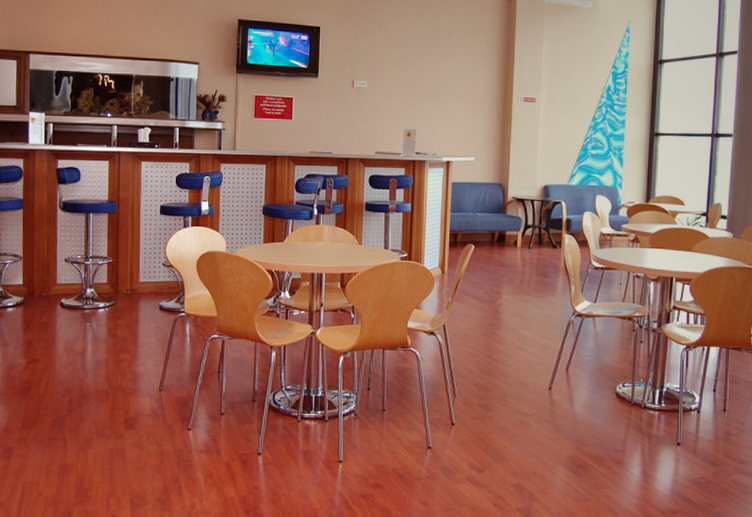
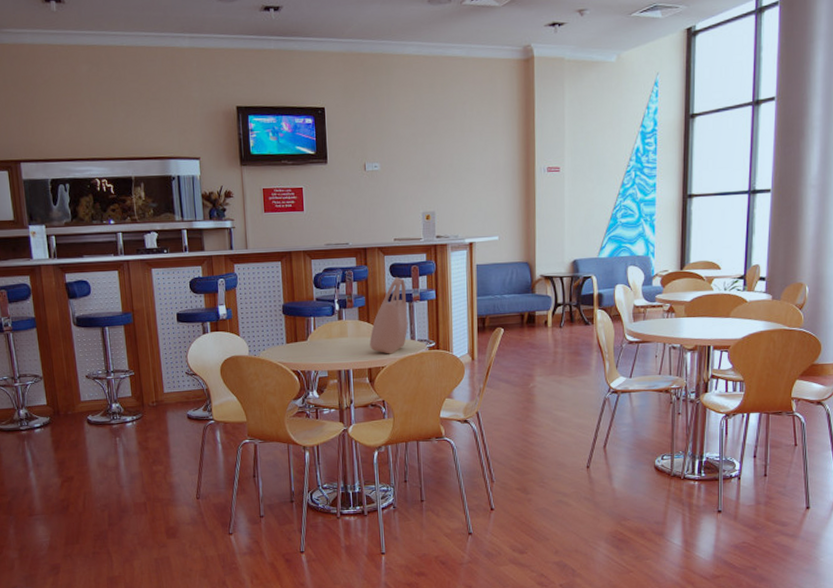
handbag: none [344,188,383,262] -> present [370,277,408,354]

